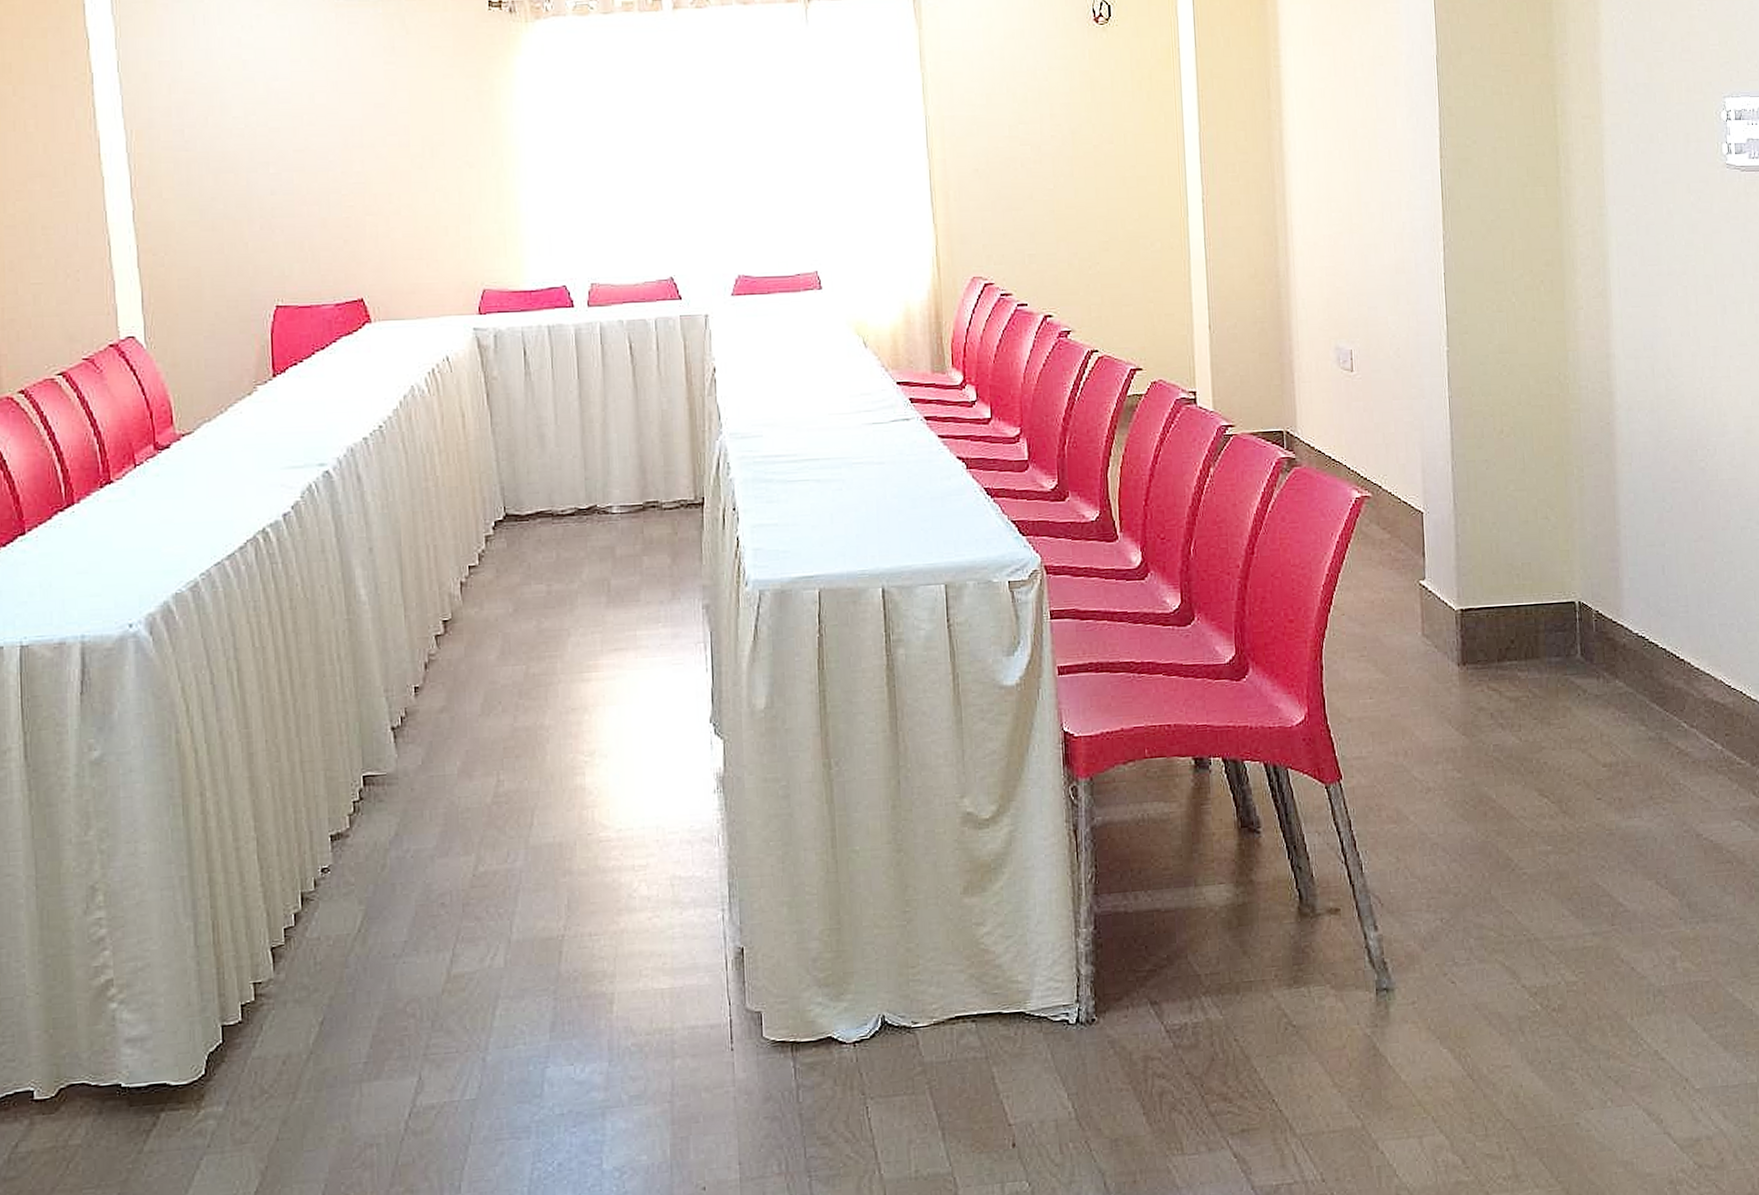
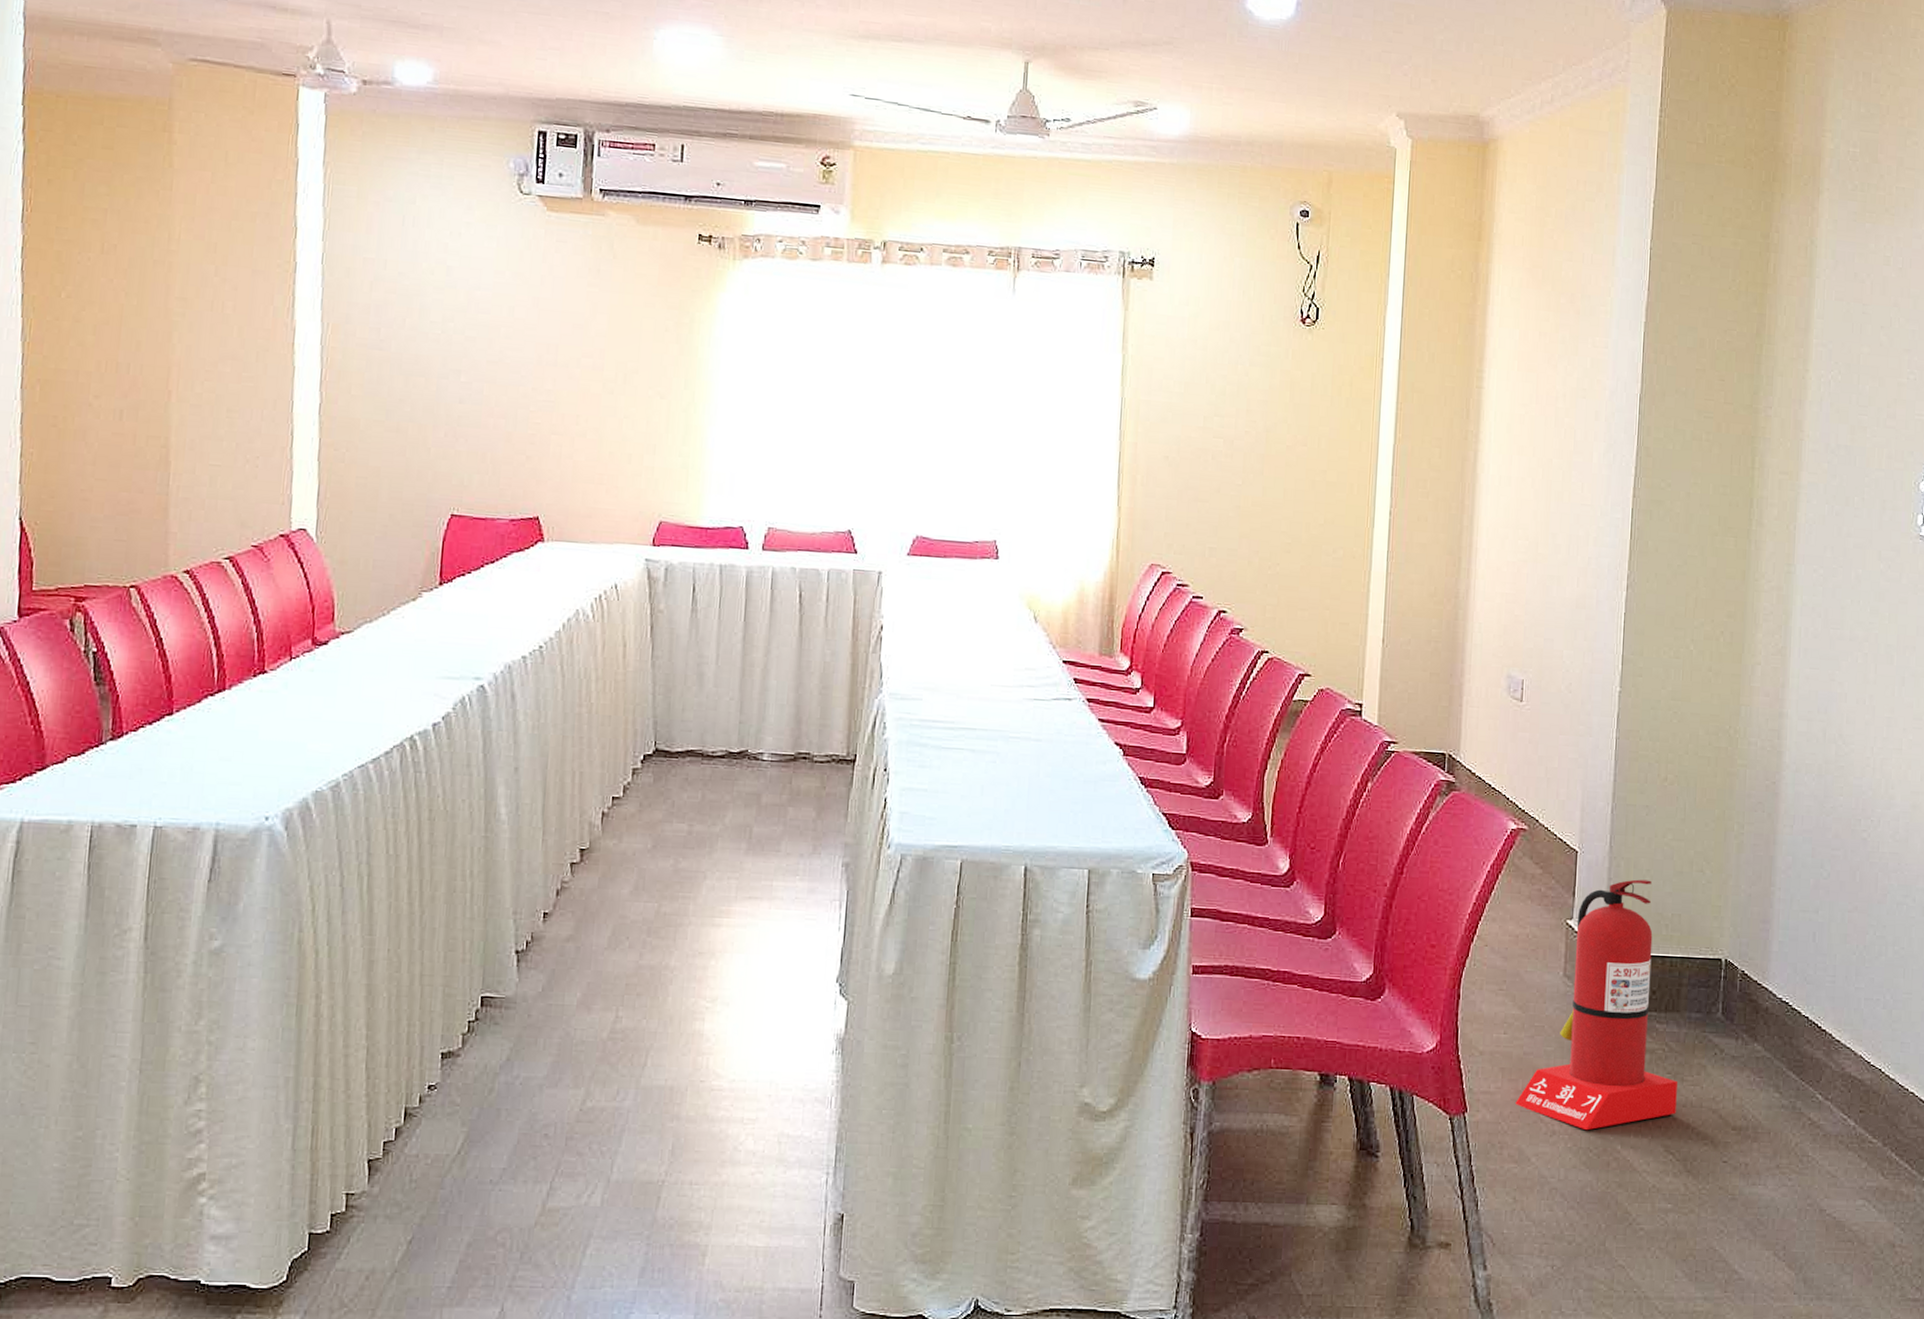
fire extinguisher: none [1388,532,1546,784] -> present [1515,879,1677,1131]

